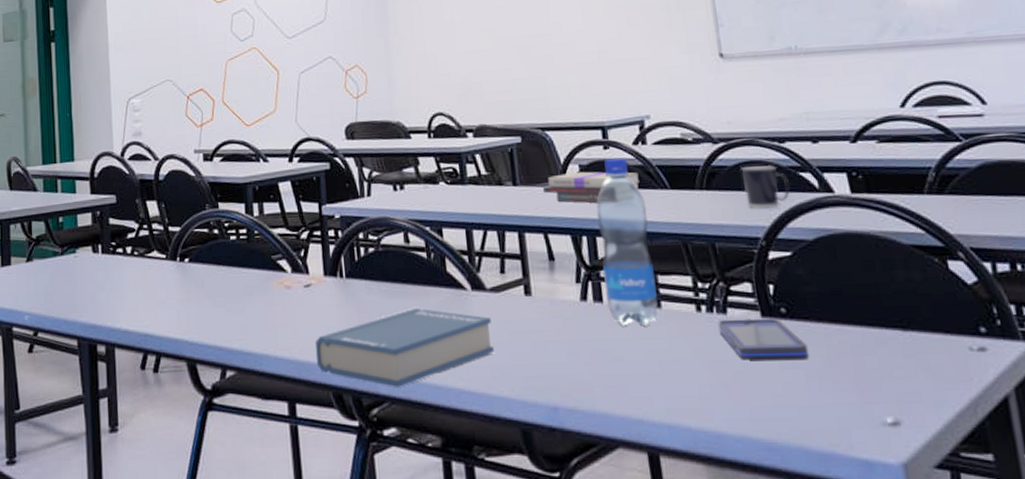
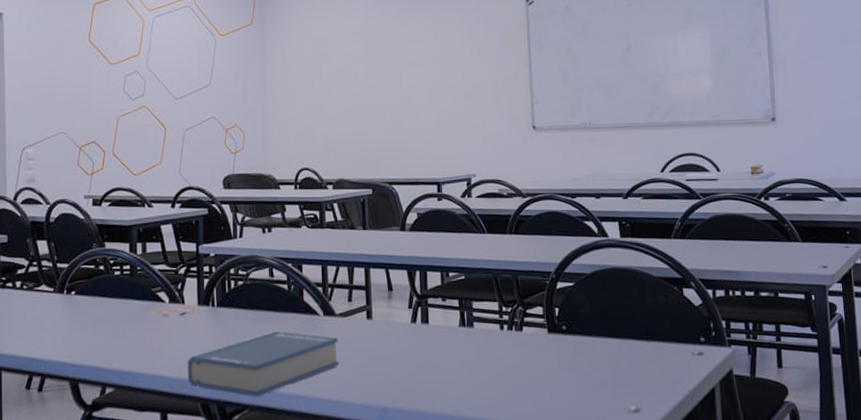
books: present [542,171,639,203] -> none [386,218,464,244]
bottle: present [596,158,658,326] -> none [428,208,471,342]
mobile phone: present [717,318,809,360] -> none [515,334,580,367]
mug: present [740,165,791,209] -> none [541,215,577,250]

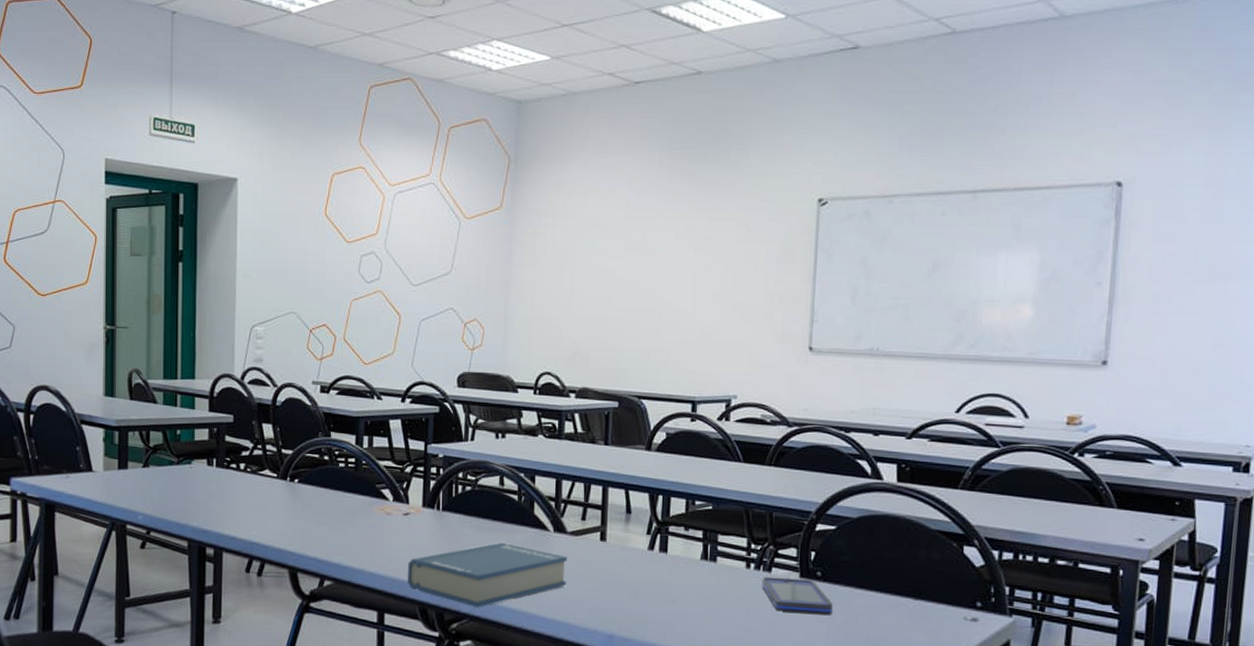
mobile phone: none [515,334,580,367] -> present [761,576,833,615]

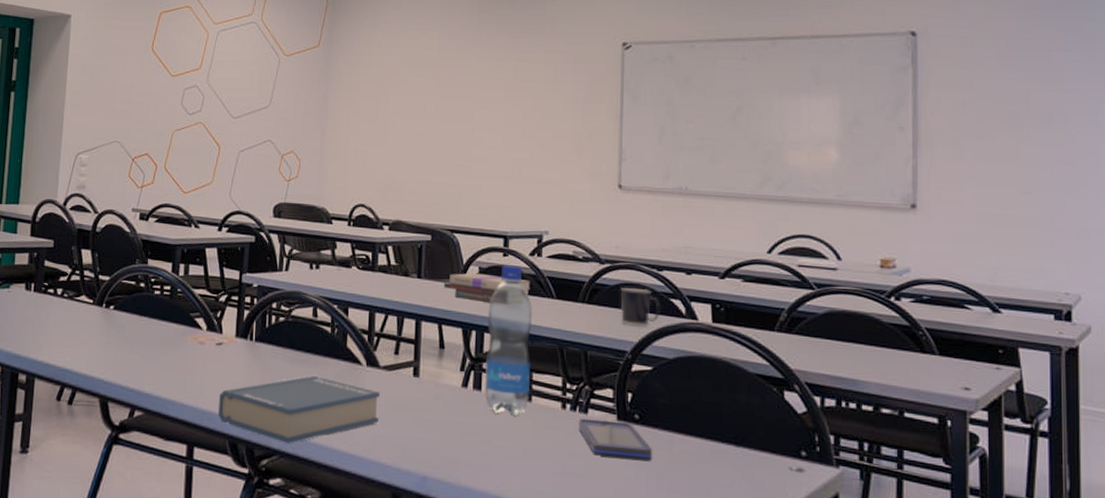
books: none [630,438,718,467] -> present [443,273,530,302]
bottle: none [671,430,719,576] -> present [485,265,532,416]
mug: none [806,450,847,488] -> present [620,288,661,327]

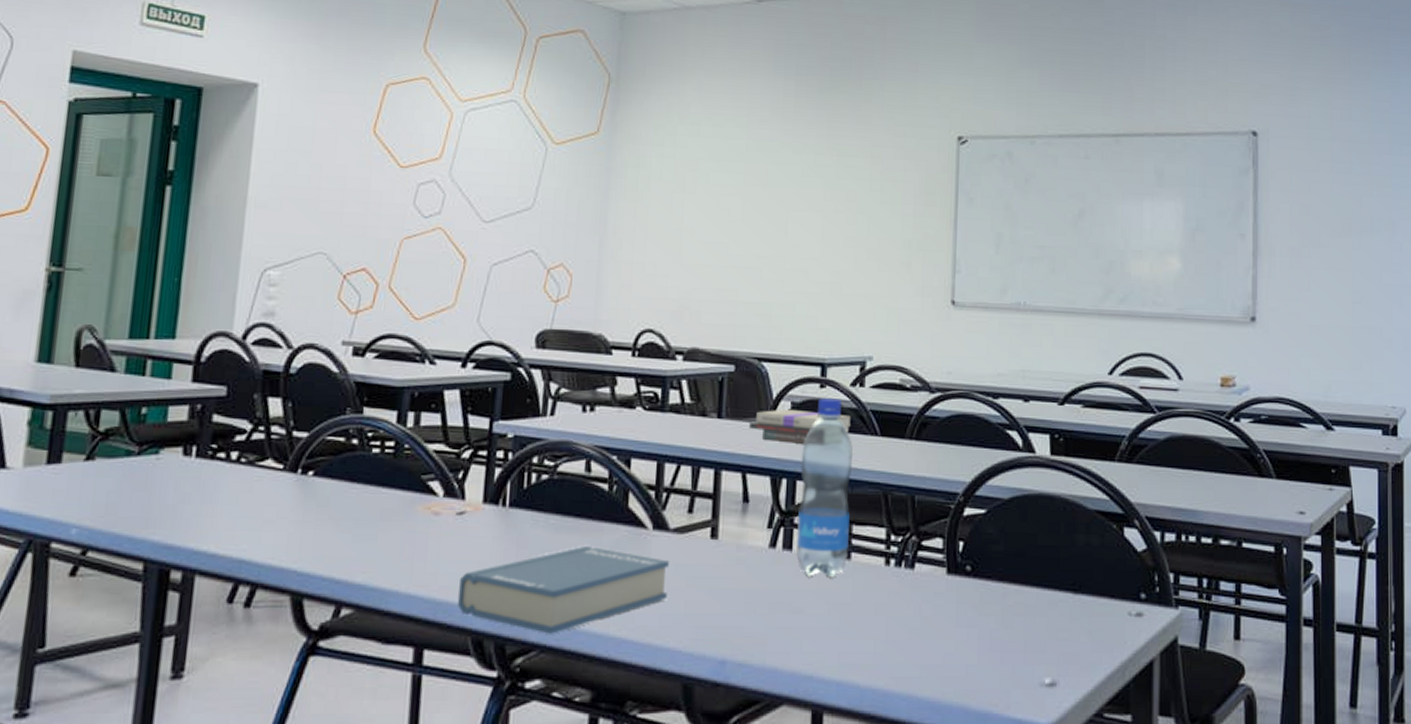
mobile phone: present [578,418,652,461] -> none [903,575,985,618]
mug: present [620,288,661,327] -> none [951,420,997,464]

